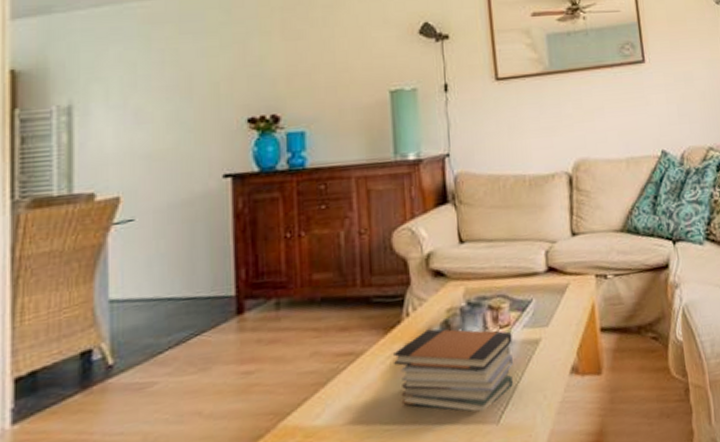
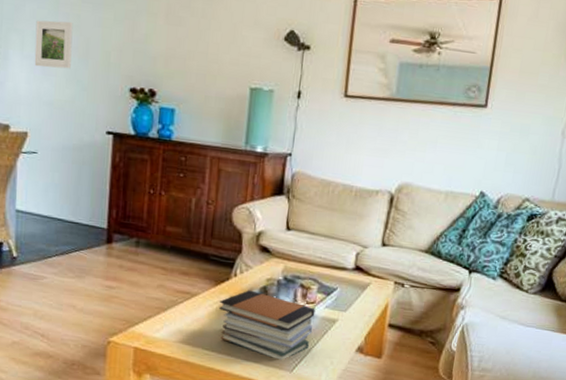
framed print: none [123,57,171,116] -> present [34,20,73,69]

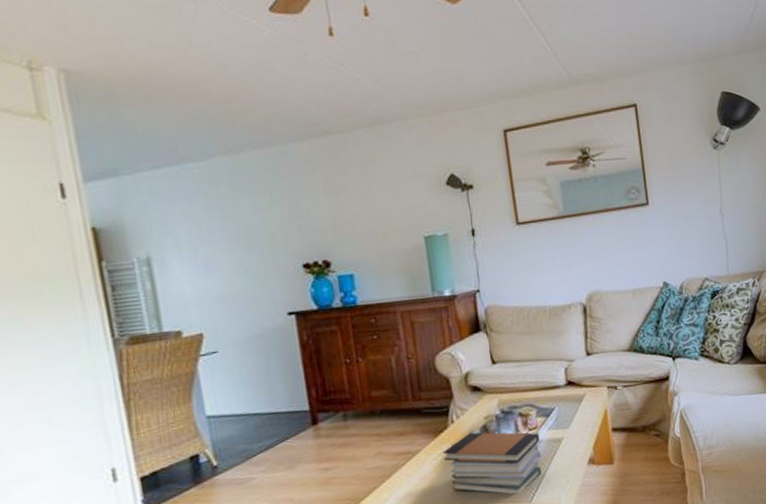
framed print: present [34,20,73,69] -> none [189,212,236,265]

